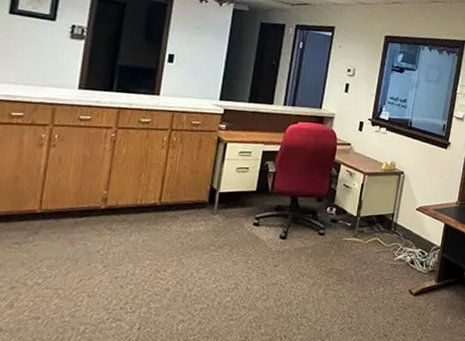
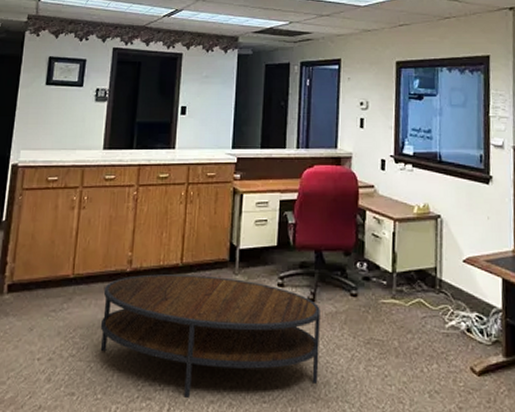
coffee table: none [69,211,290,318] -> present [100,274,320,398]

